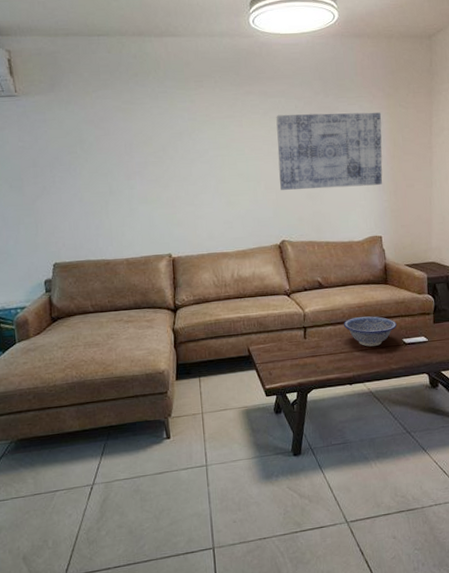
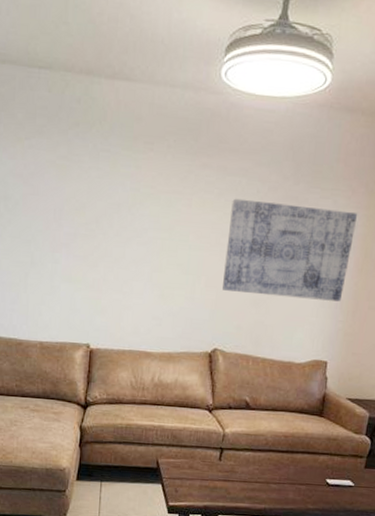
decorative bowl: present [343,316,397,347] -> none [264,447,323,482]

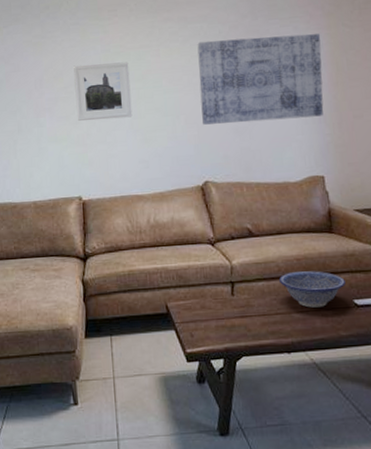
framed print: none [95,200,157,269] -> present [74,62,133,121]
decorative bowl: none [264,447,323,482] -> present [278,271,345,308]

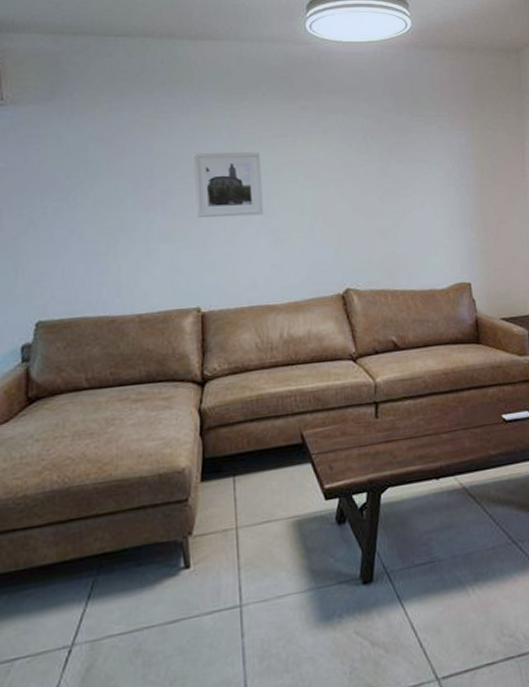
wall art: present [197,34,324,125] -> none [338,134,469,226]
decorative bowl: present [278,271,345,308] -> none [425,385,494,427]

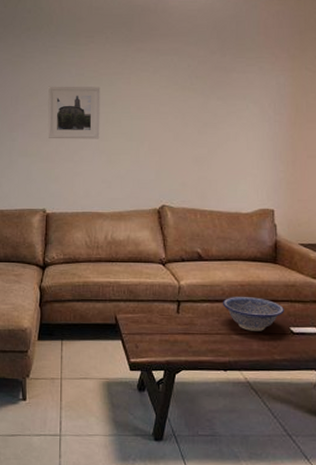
decorative bowl: none [425,385,494,427] -> present [222,297,284,331]

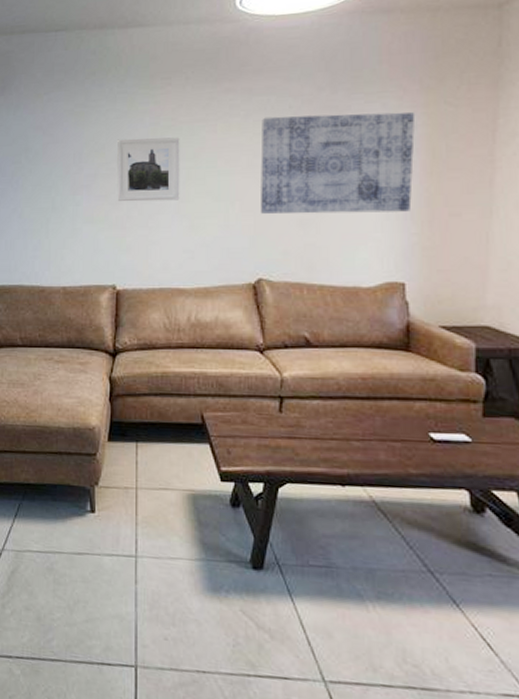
wall art: none [165,73,284,153] -> present [260,112,416,214]
decorative bowl: present [222,297,284,331] -> none [337,393,421,437]

